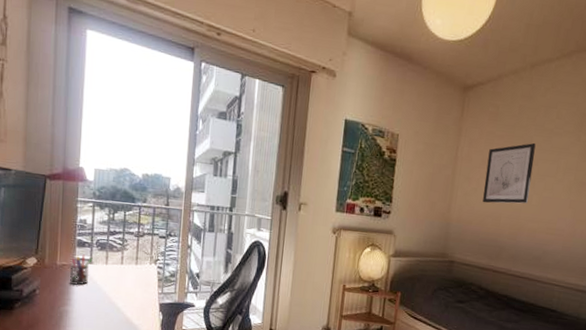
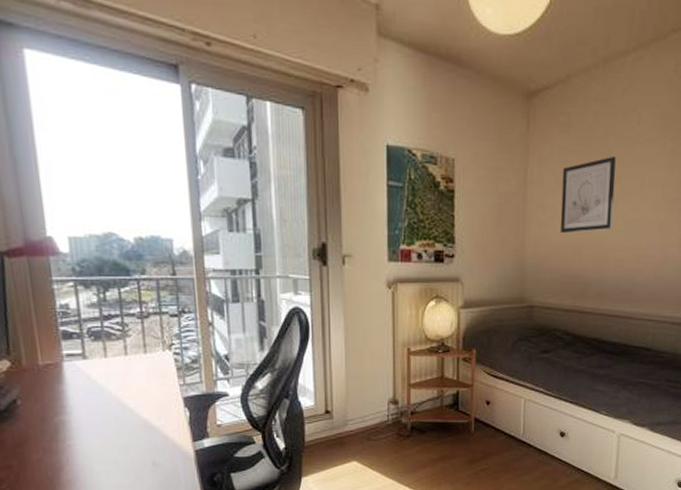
pen holder: present [69,254,94,286] -> none [56,348,88,389]

